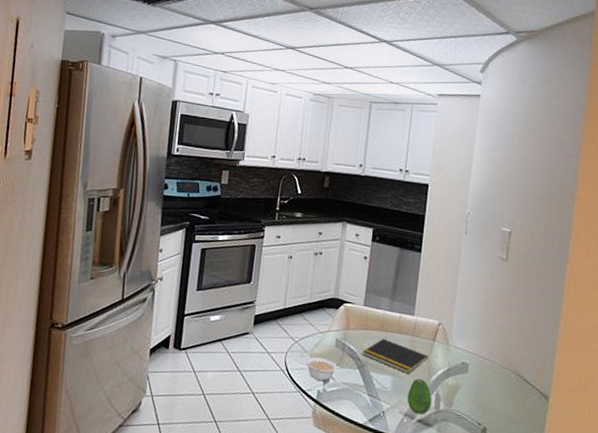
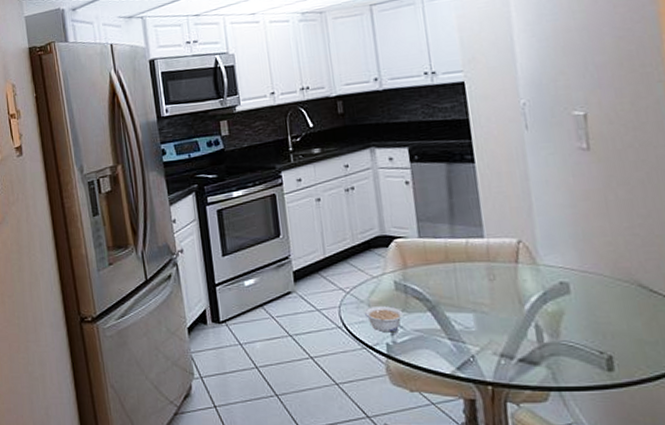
notepad: present [362,338,428,374] -> none [430,270,515,307]
fruit: present [407,378,433,415] -> none [498,310,533,352]

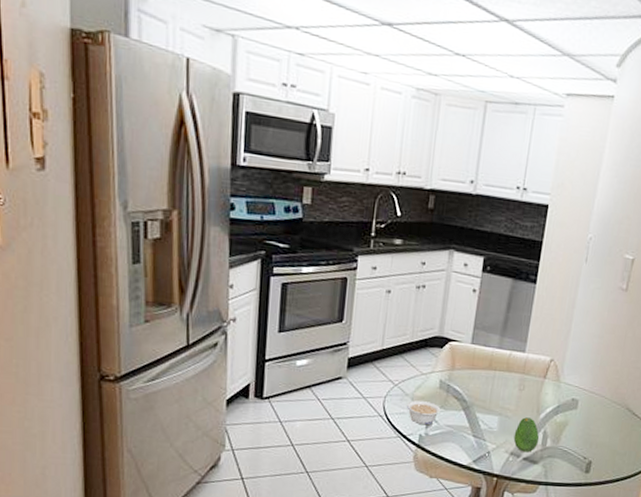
fruit: none [498,310,533,352] -> present [513,417,540,453]

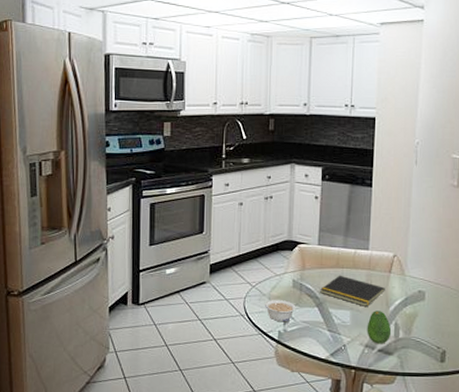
notepad: none [468,377,538,413] -> present [320,275,385,307]

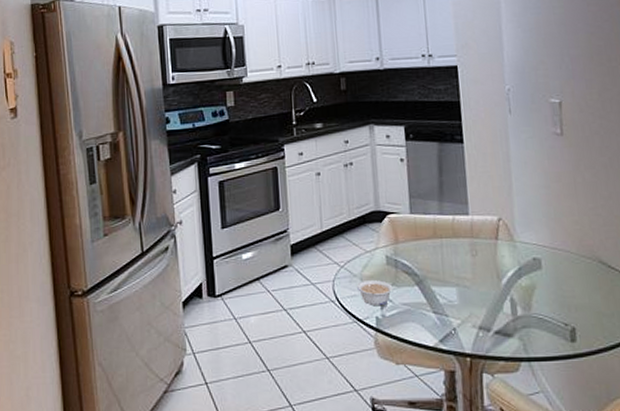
notepad: present [320,275,385,307] -> none [418,246,494,281]
fruit: present [367,311,392,344] -> none [478,285,508,325]

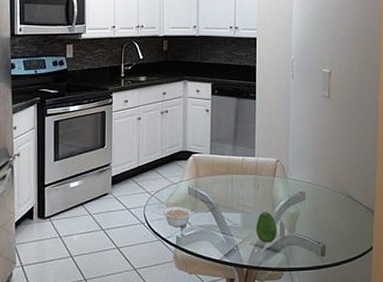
fruit: none [478,285,508,325] -> present [256,212,278,243]

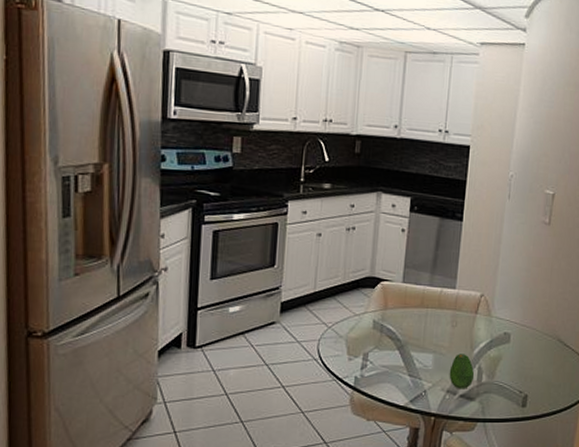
legume: present [163,206,192,228] -> none [340,341,376,367]

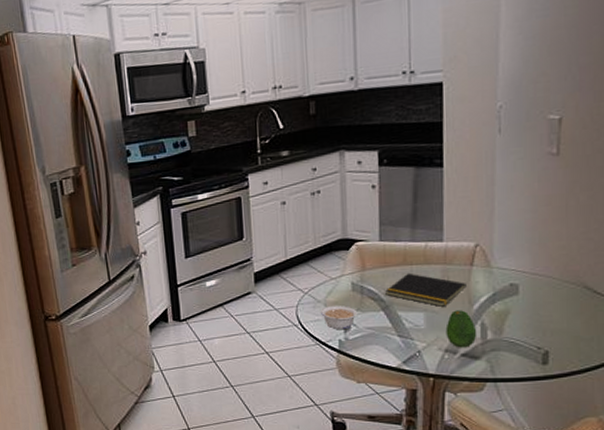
legume: none [340,341,376,367] -> present [320,305,358,330]
notepad: none [402,315,471,349] -> present [385,273,467,307]

